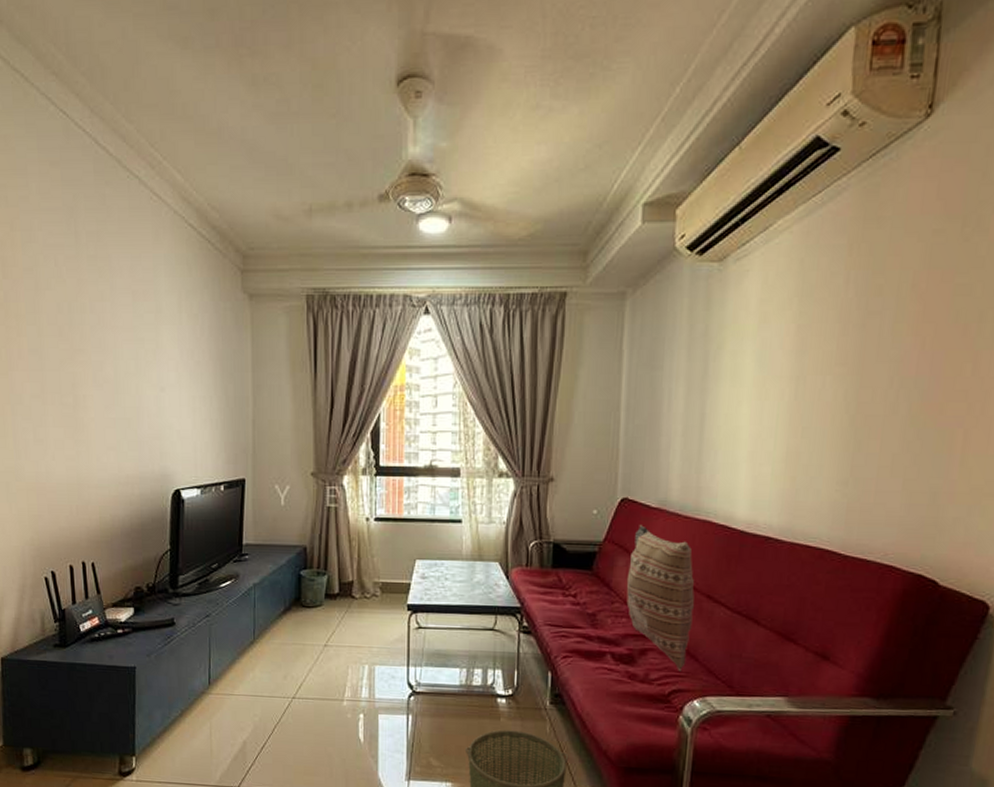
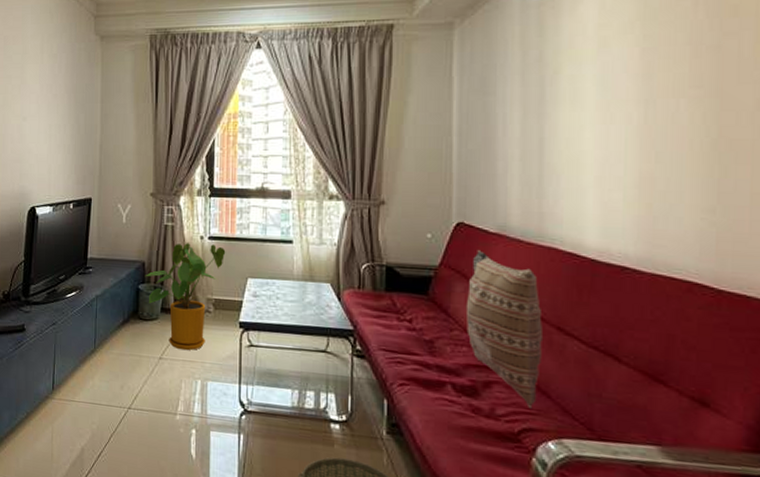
house plant: none [306,525,393,636] -> present [144,243,226,351]

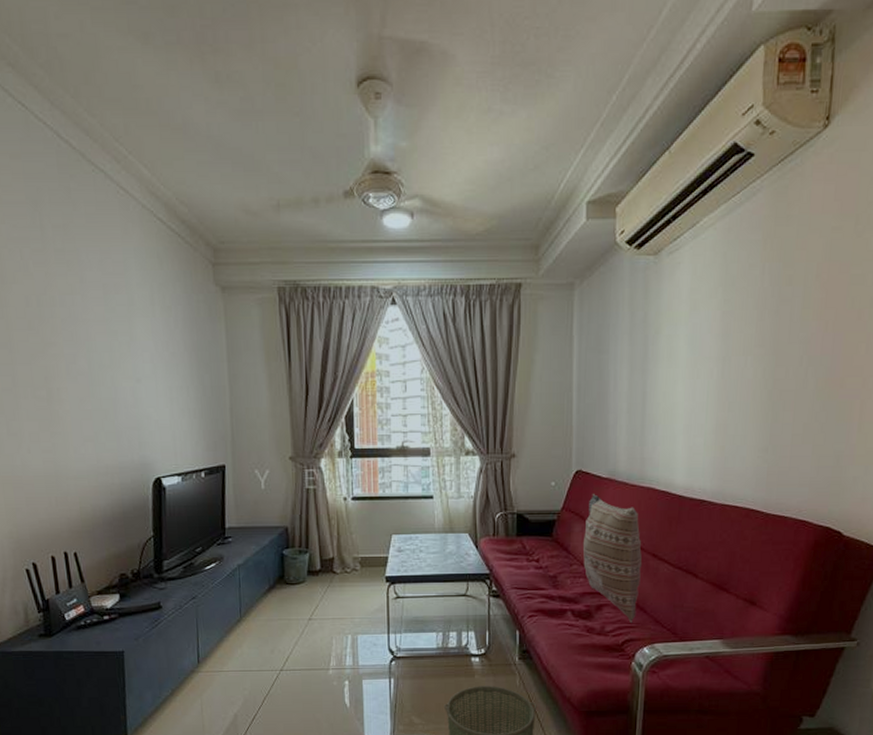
house plant: present [144,243,226,351] -> none [288,505,370,609]

